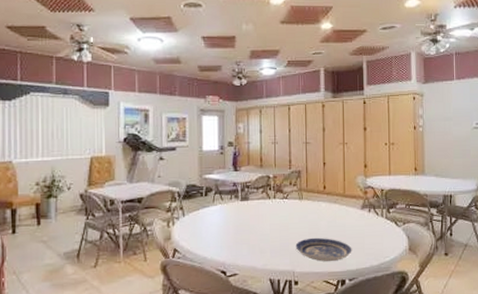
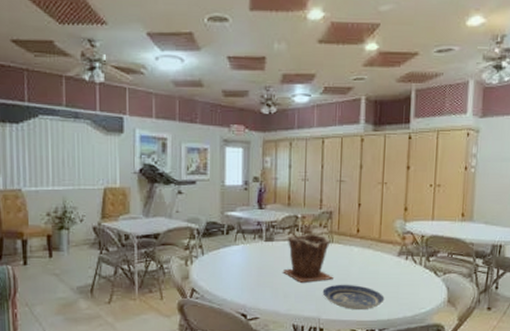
plant pot: none [258,191,305,238] -> present [283,233,333,283]

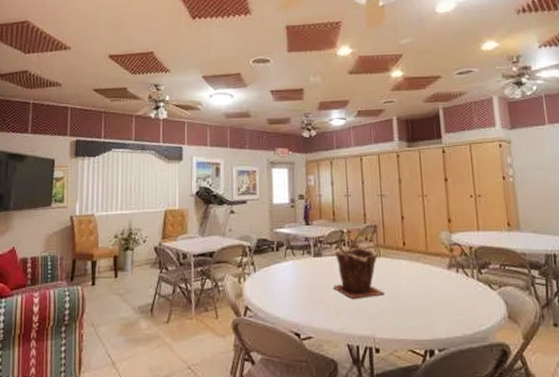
plate: present [322,284,385,309] -> none [374,299,440,327]

